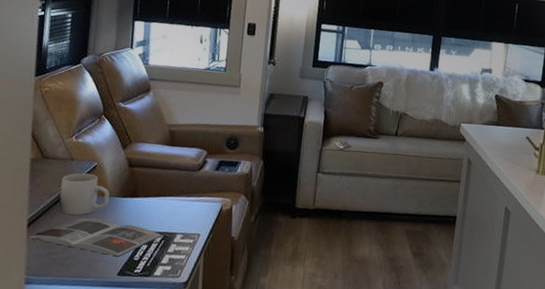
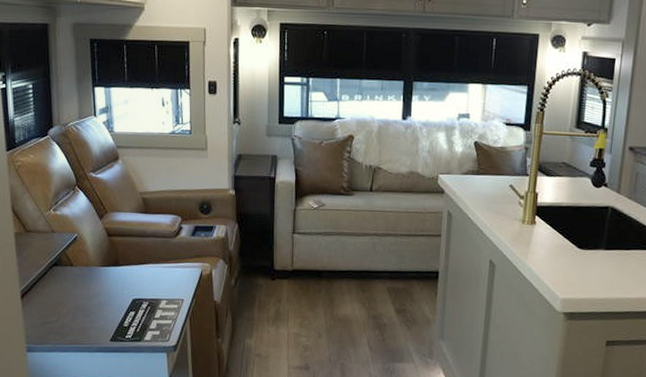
magazine: present [29,217,162,257] -> none [24,287,148,324]
mug: present [59,173,110,216] -> none [47,245,94,286]

